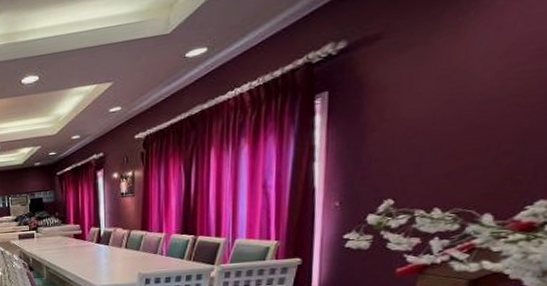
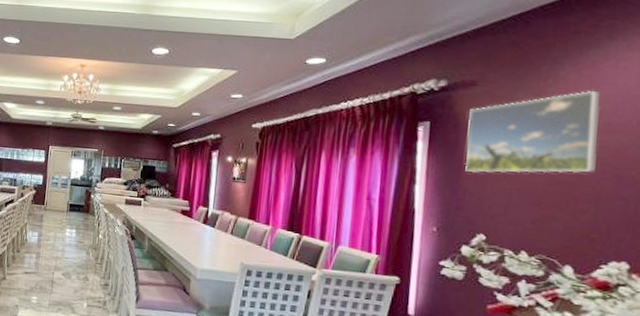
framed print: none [369,11,534,137] -> present [464,90,601,173]

